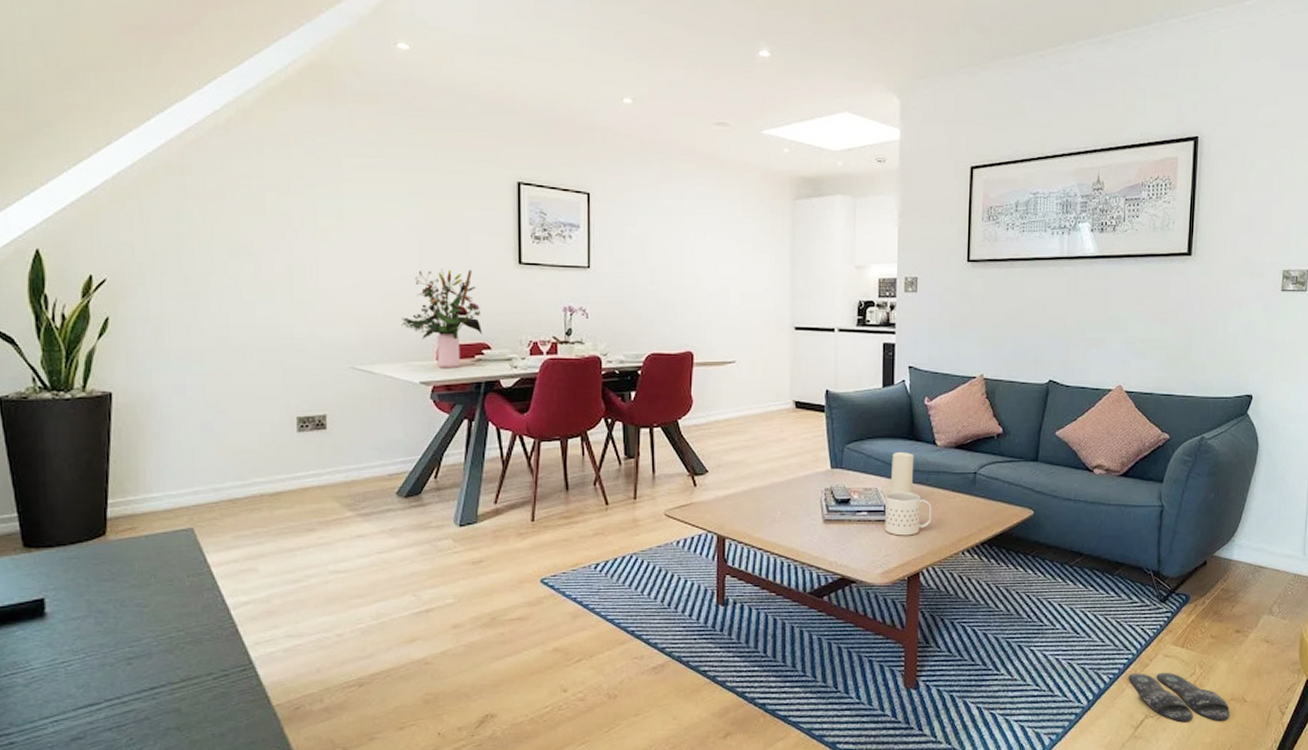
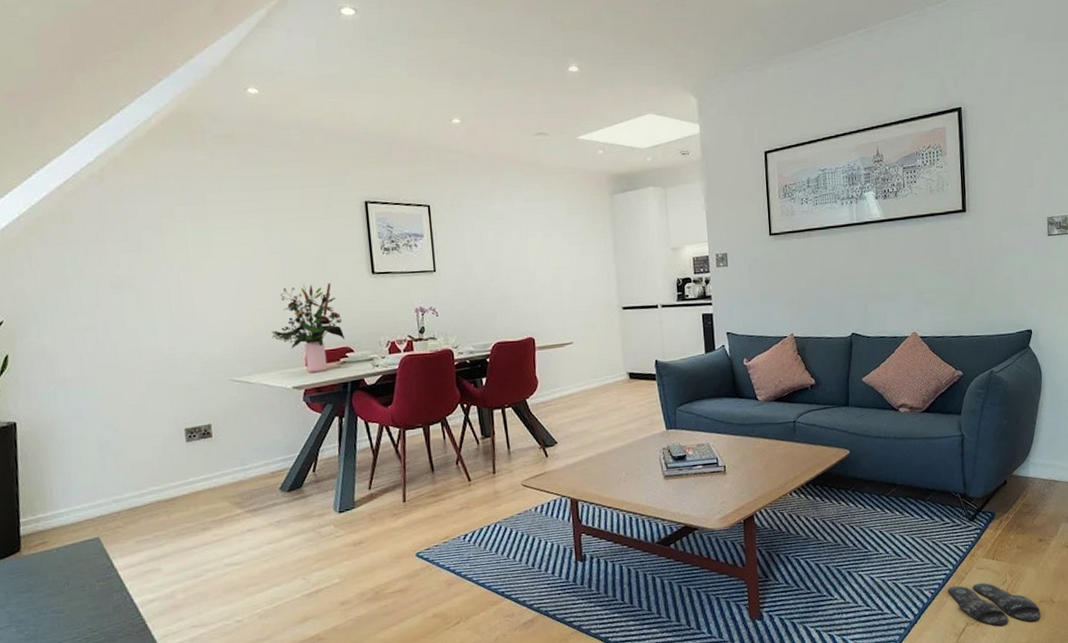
mug: present [885,492,932,536] -> none [717,444,760,484]
candle: present [890,451,915,494] -> none [719,408,741,448]

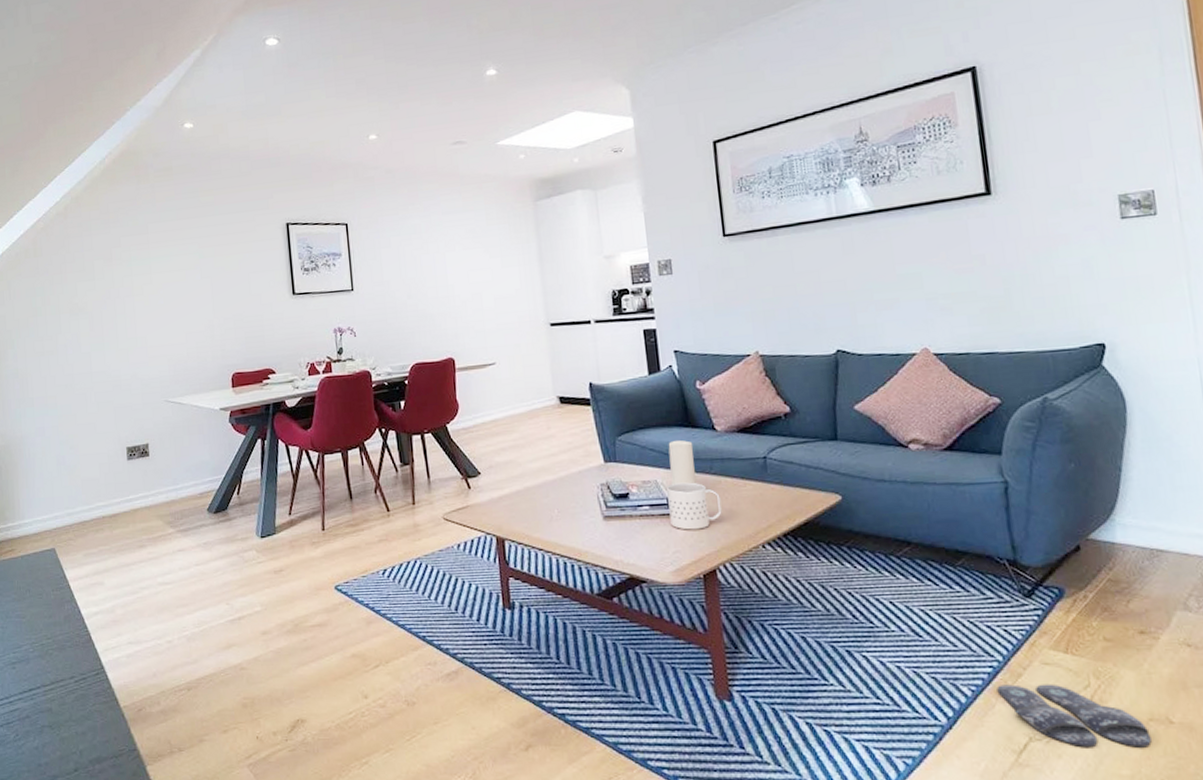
bouquet: present [271,282,346,372] -> none [201,304,268,394]
mug: none [717,444,760,484] -> present [667,482,722,530]
candle: none [719,408,741,448] -> present [668,439,696,486]

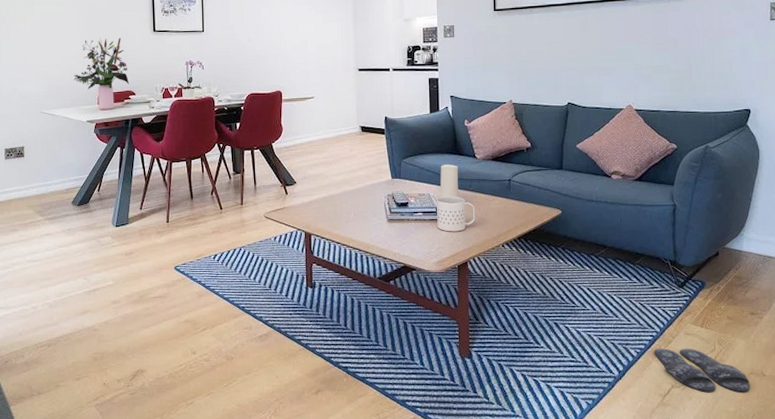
bouquet: none [201,304,268,394] -> present [73,37,130,110]

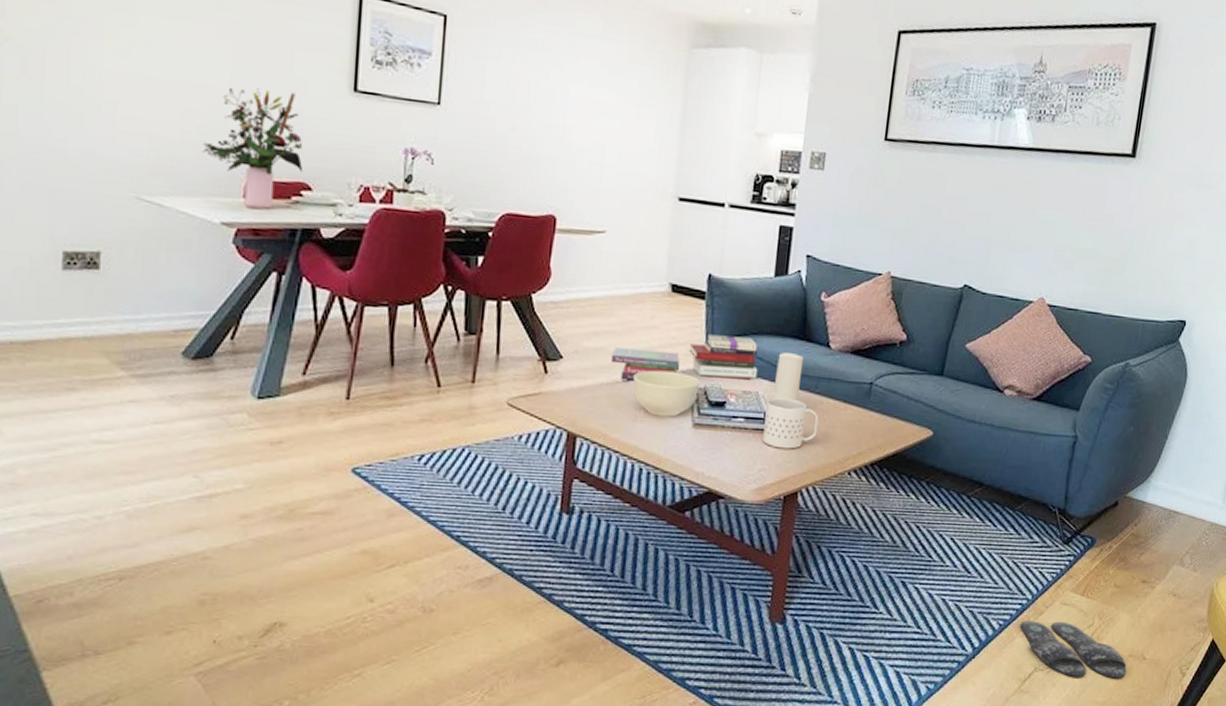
books: none [327,172,374,194] -> present [611,347,680,381]
bowl: none [344,185,388,216] -> present [633,370,700,417]
books: none [378,157,427,187] -> present [688,334,758,381]

